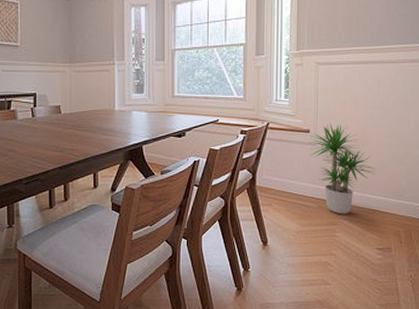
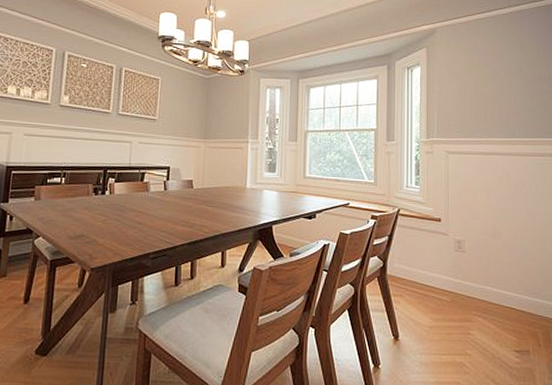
potted plant: present [308,124,376,215] -> none [439,213,510,311]

